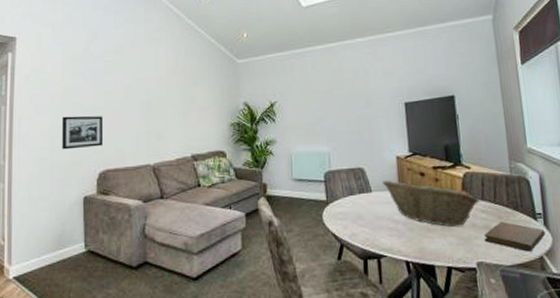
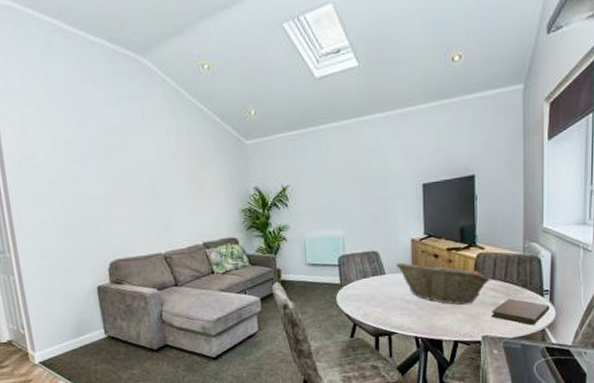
picture frame: present [62,116,104,150] -> none [63,205,111,241]

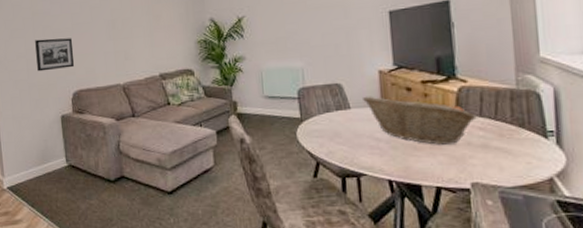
picture frame: none [63,205,111,241] -> present [35,38,75,72]
notebook: present [492,299,550,325] -> none [481,140,558,173]

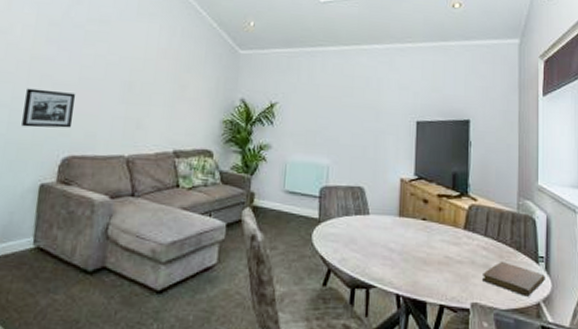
fruit basket: present [363,96,478,145] -> none [382,203,483,262]
notebook: none [481,140,558,173] -> present [483,262,545,297]

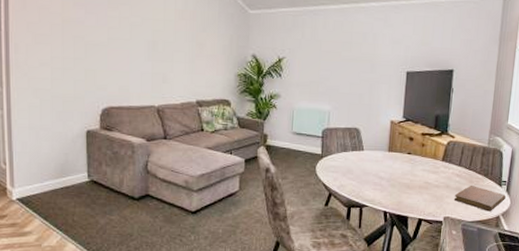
picture frame: present [22,88,76,128] -> none [63,49,107,83]

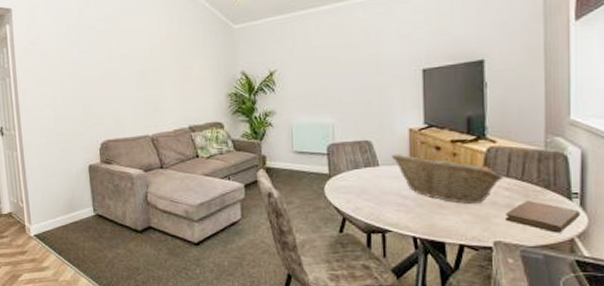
fruit basket: none [375,141,458,186] -> present [392,154,505,204]

